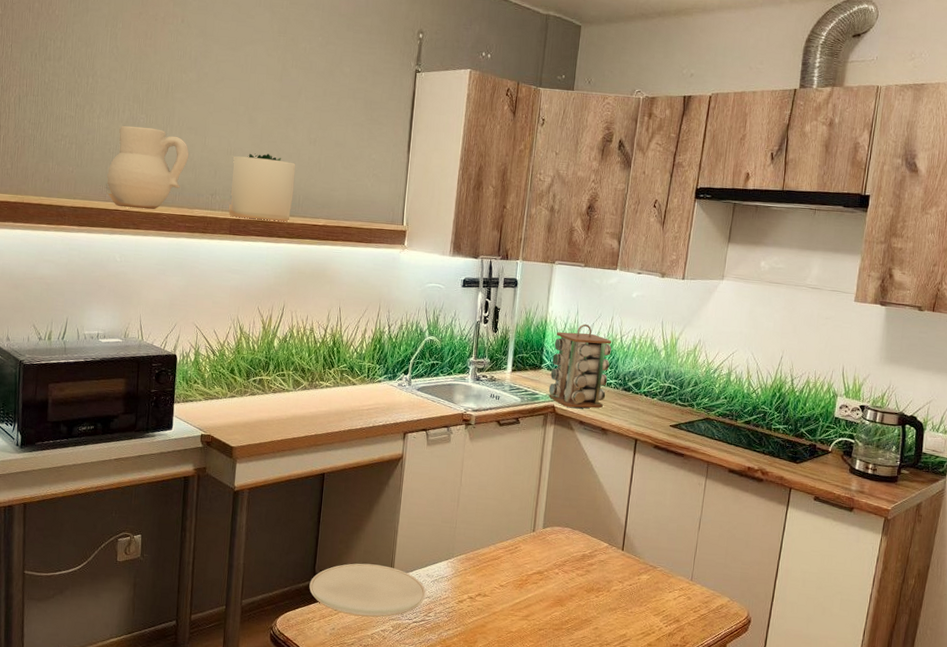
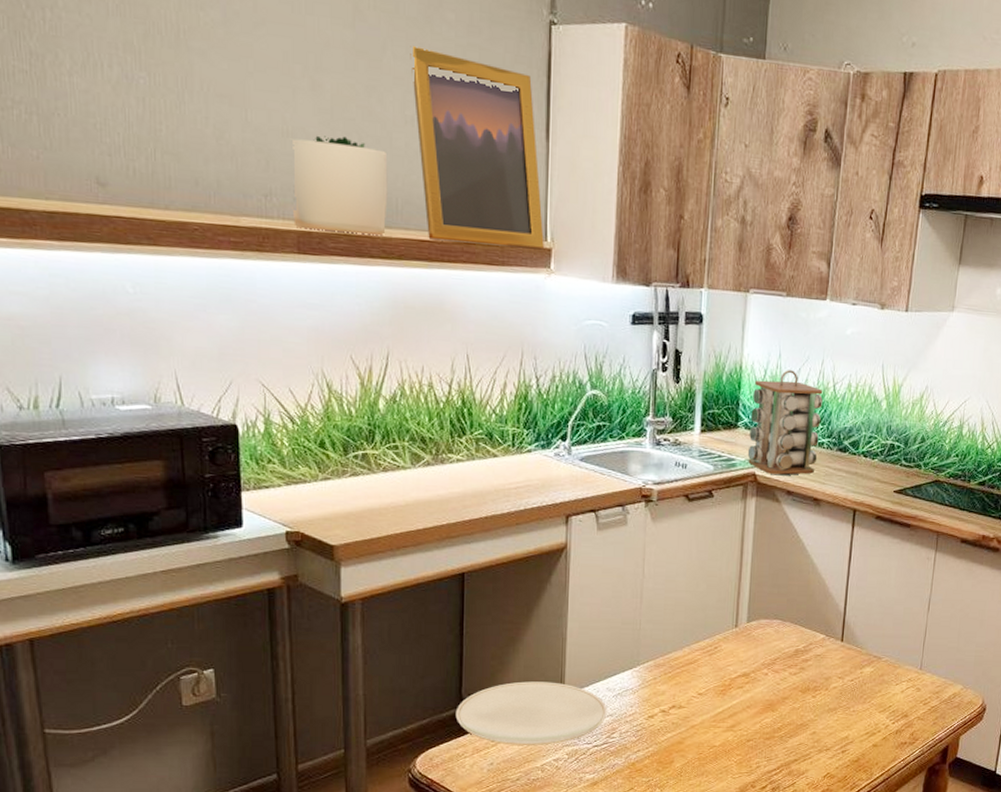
ceramic jug: present [107,125,189,210] -> none [96,87,224,217]
picture frame: none [317,91,402,232] -> present [410,46,544,250]

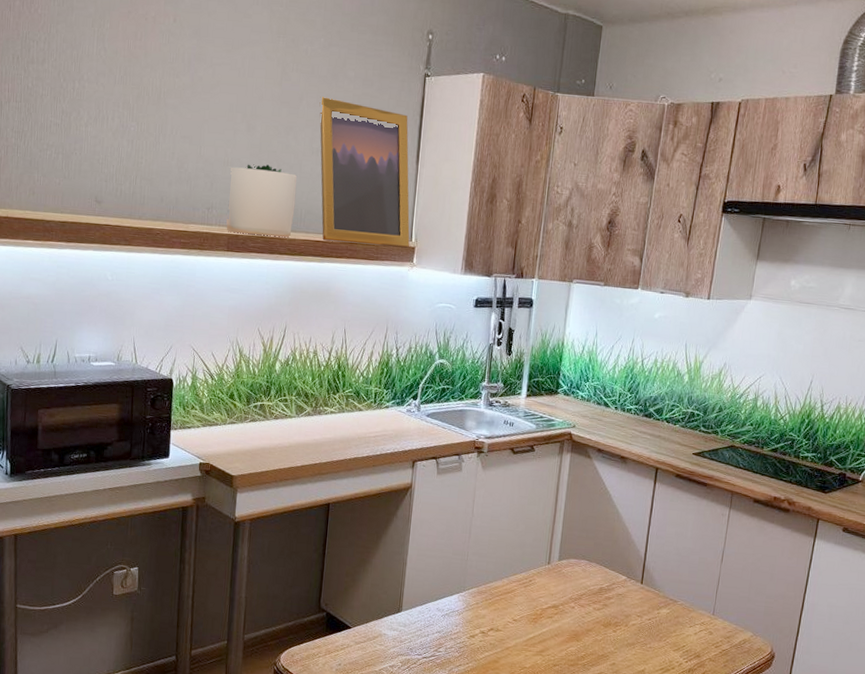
plate: present [455,681,607,745] -> none [314,597,436,653]
spice rack: present [747,370,823,475] -> none [565,347,633,436]

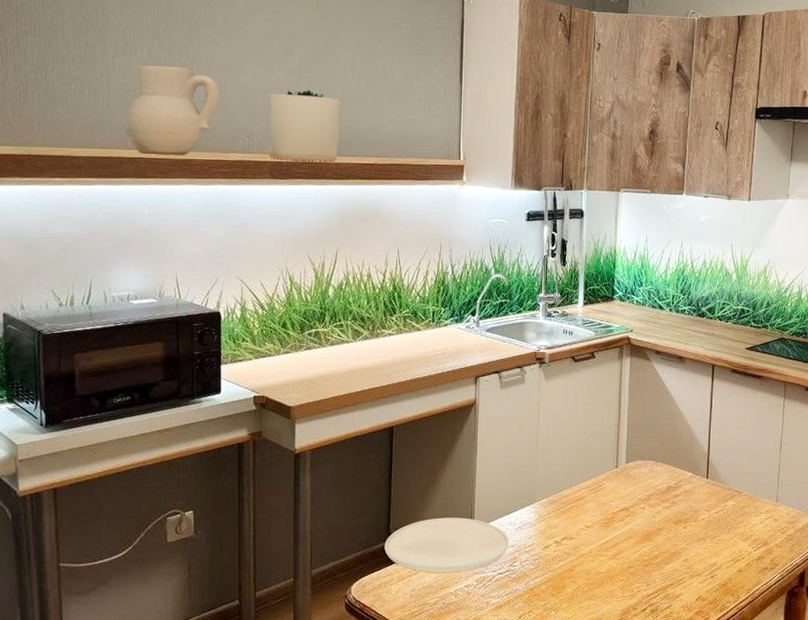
ceramic jug: none [96,134,184,225] -> present [127,65,220,156]
plate: none [314,597,436,653] -> present [384,518,510,573]
picture frame: present [319,97,410,248] -> none [358,21,458,166]

